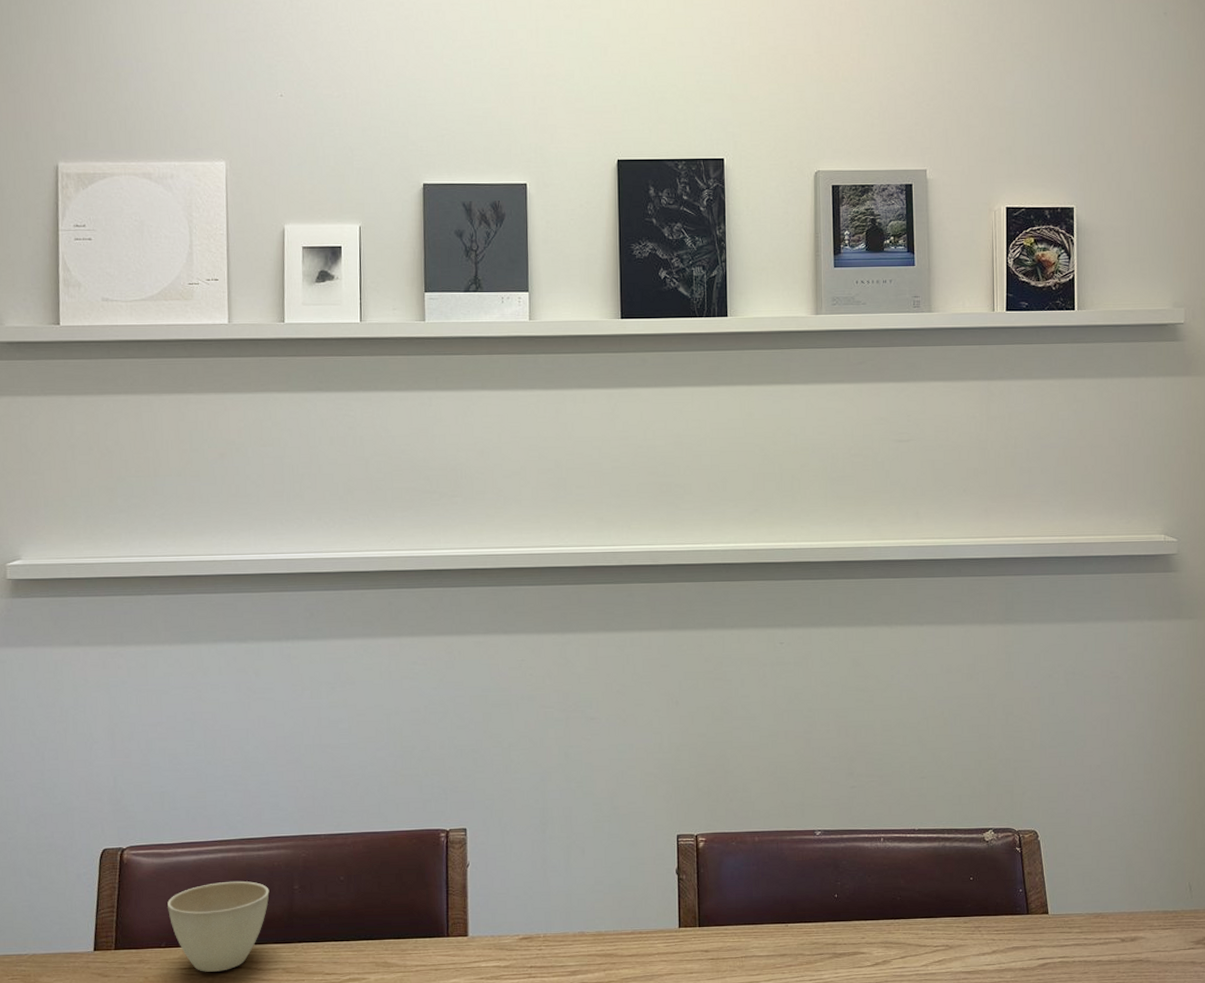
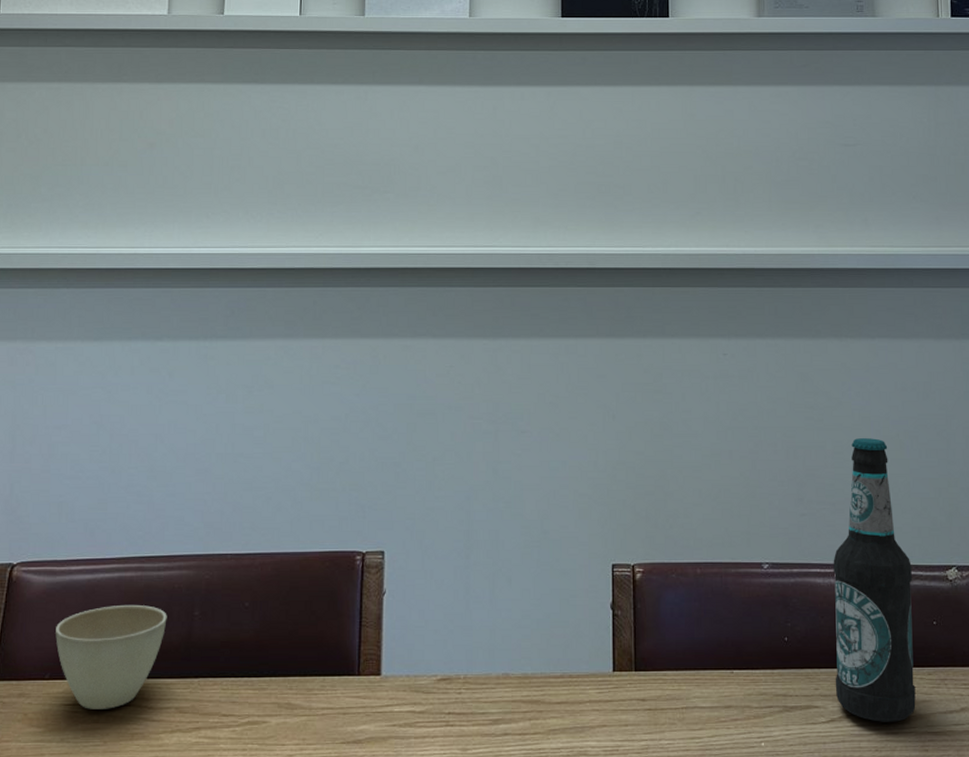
bottle: none [880,717,952,964] -> present [833,438,916,722]

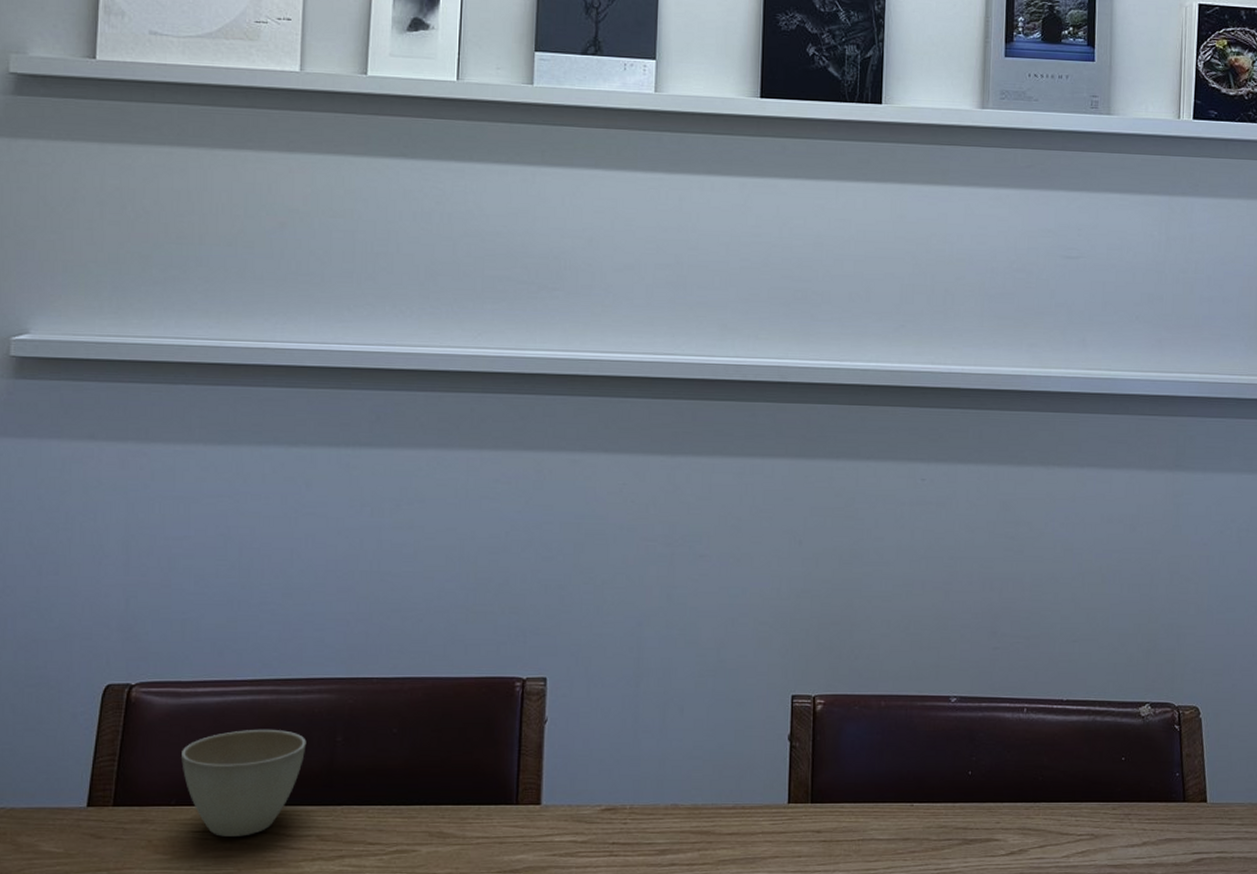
bottle: present [833,438,916,722] -> none [1017,571,1104,855]

